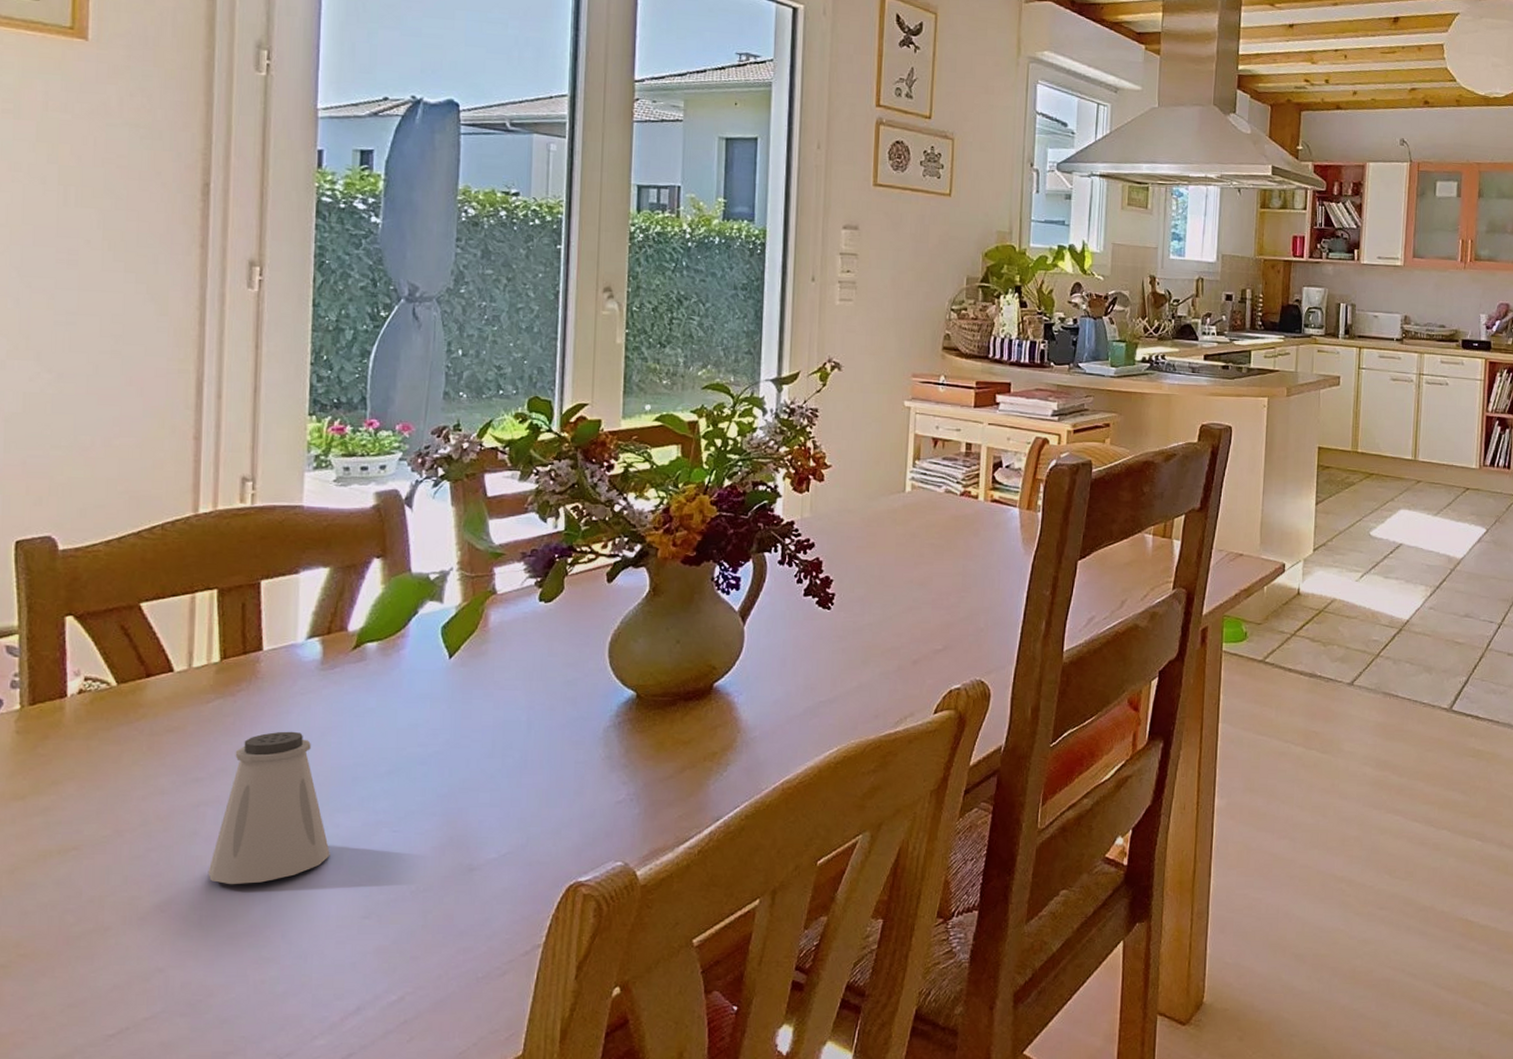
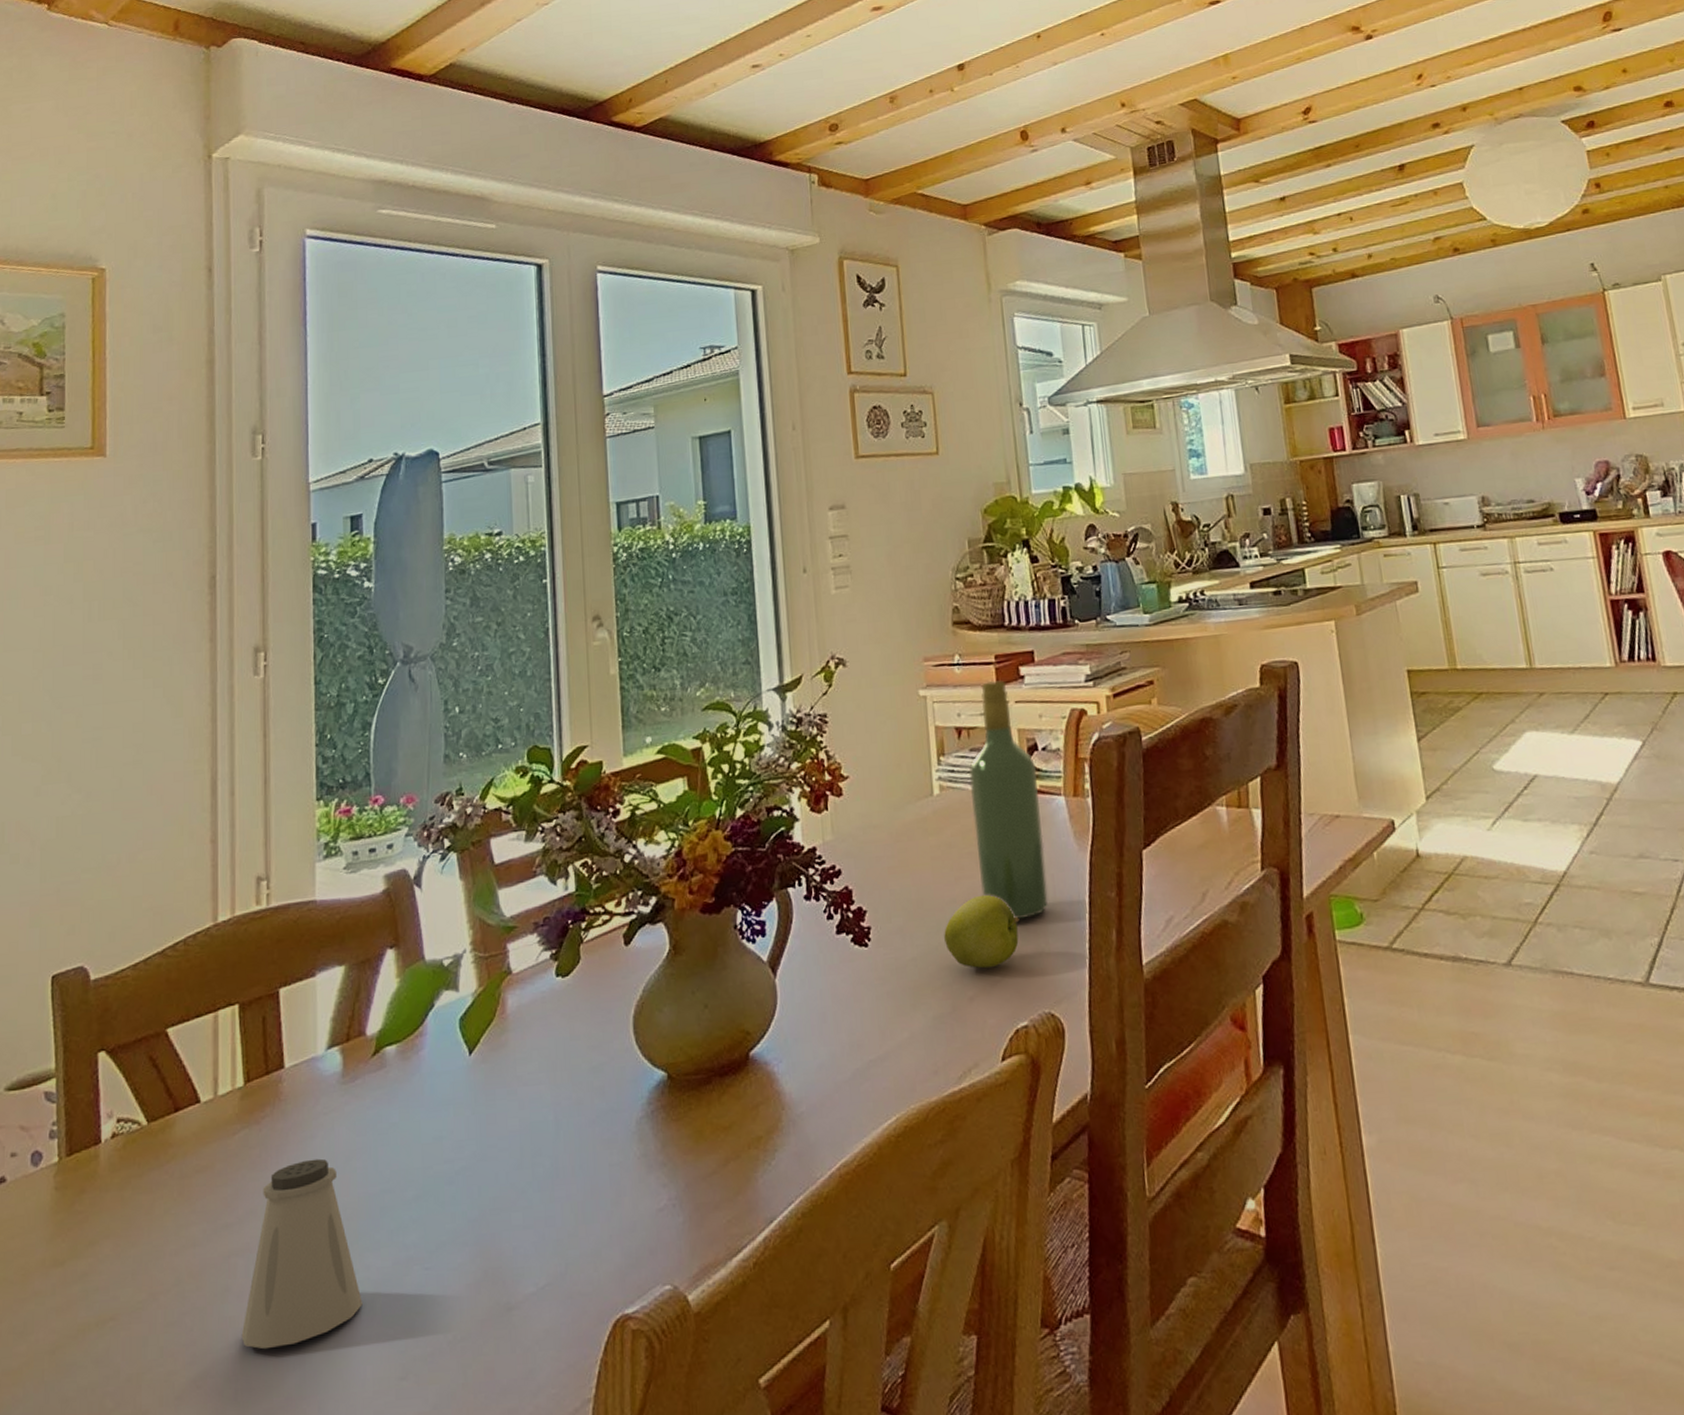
apple: none [898,579,966,639] -> present [944,894,1020,969]
wine bottle: none [936,403,998,603] -> present [969,680,1048,919]

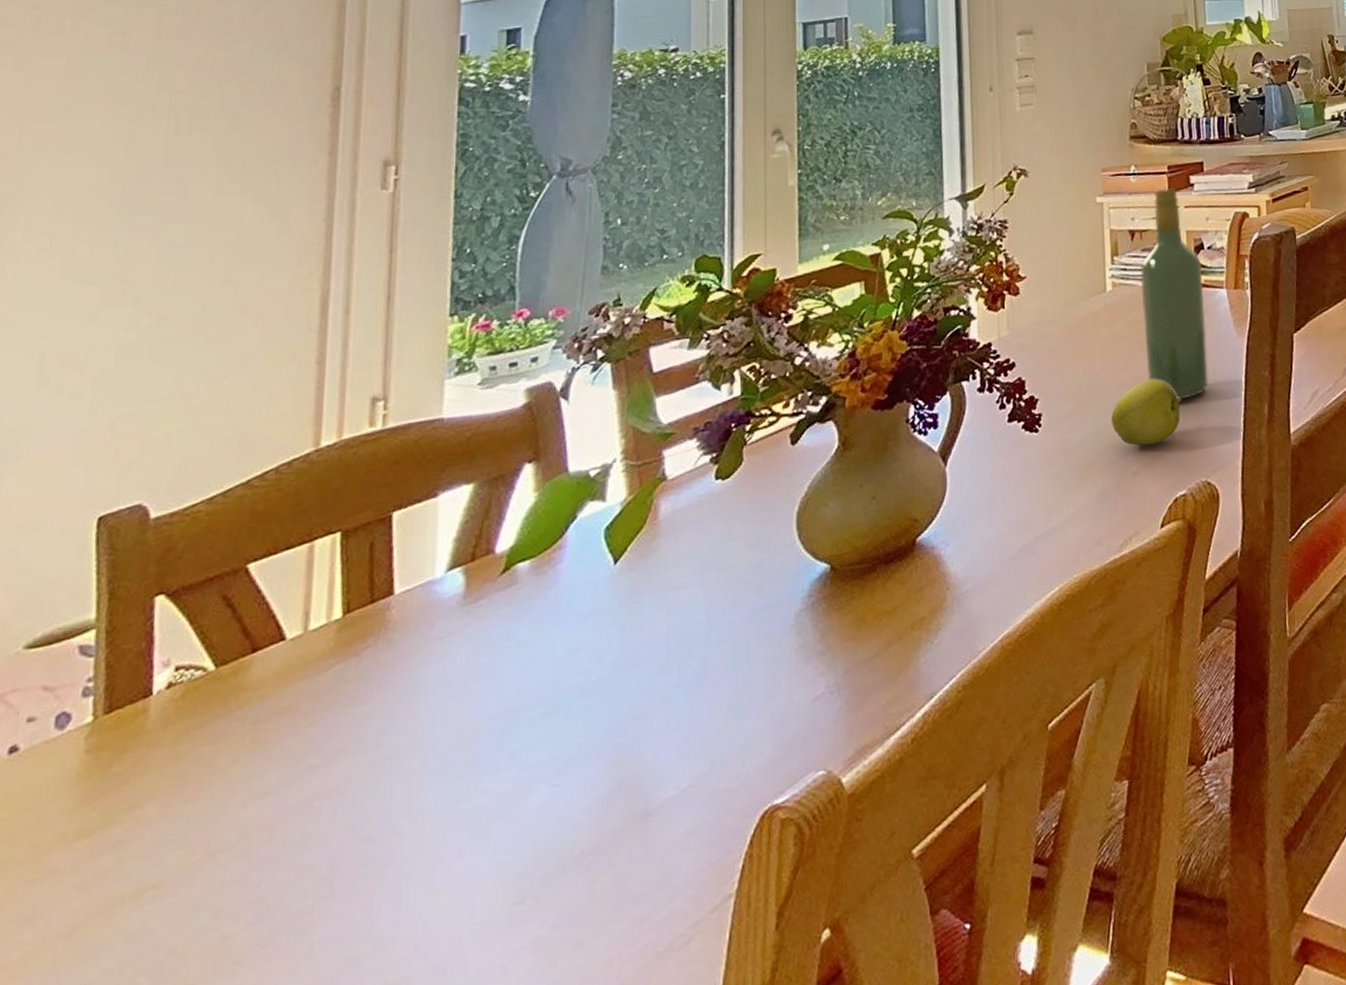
saltshaker: present [241,1158,363,1350] -> none [322,685,475,896]

